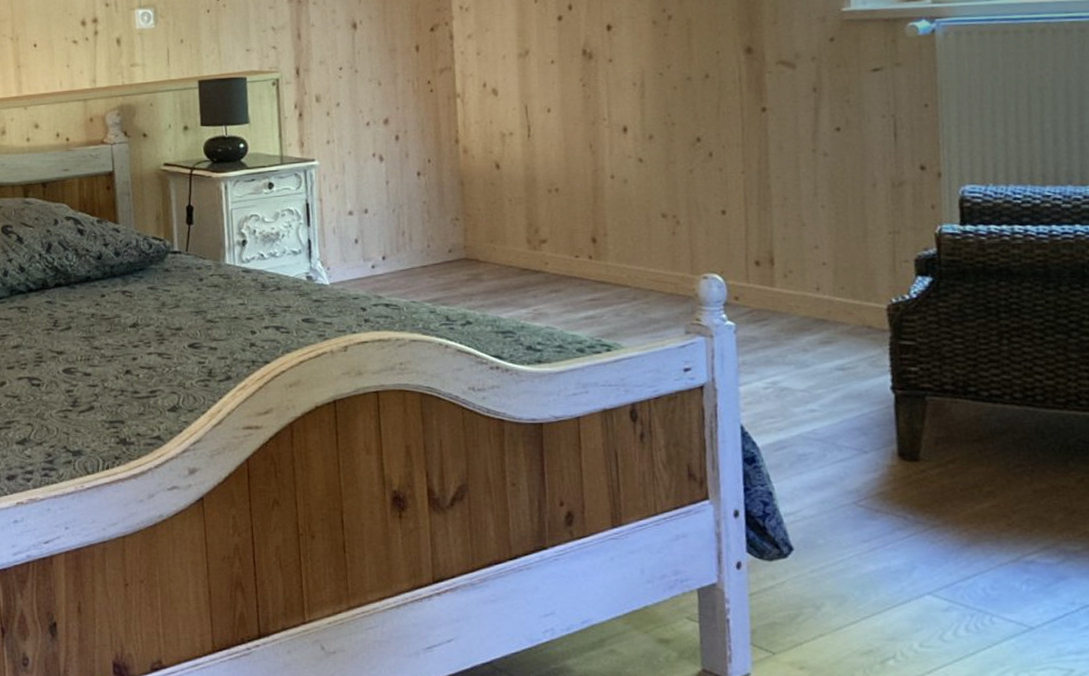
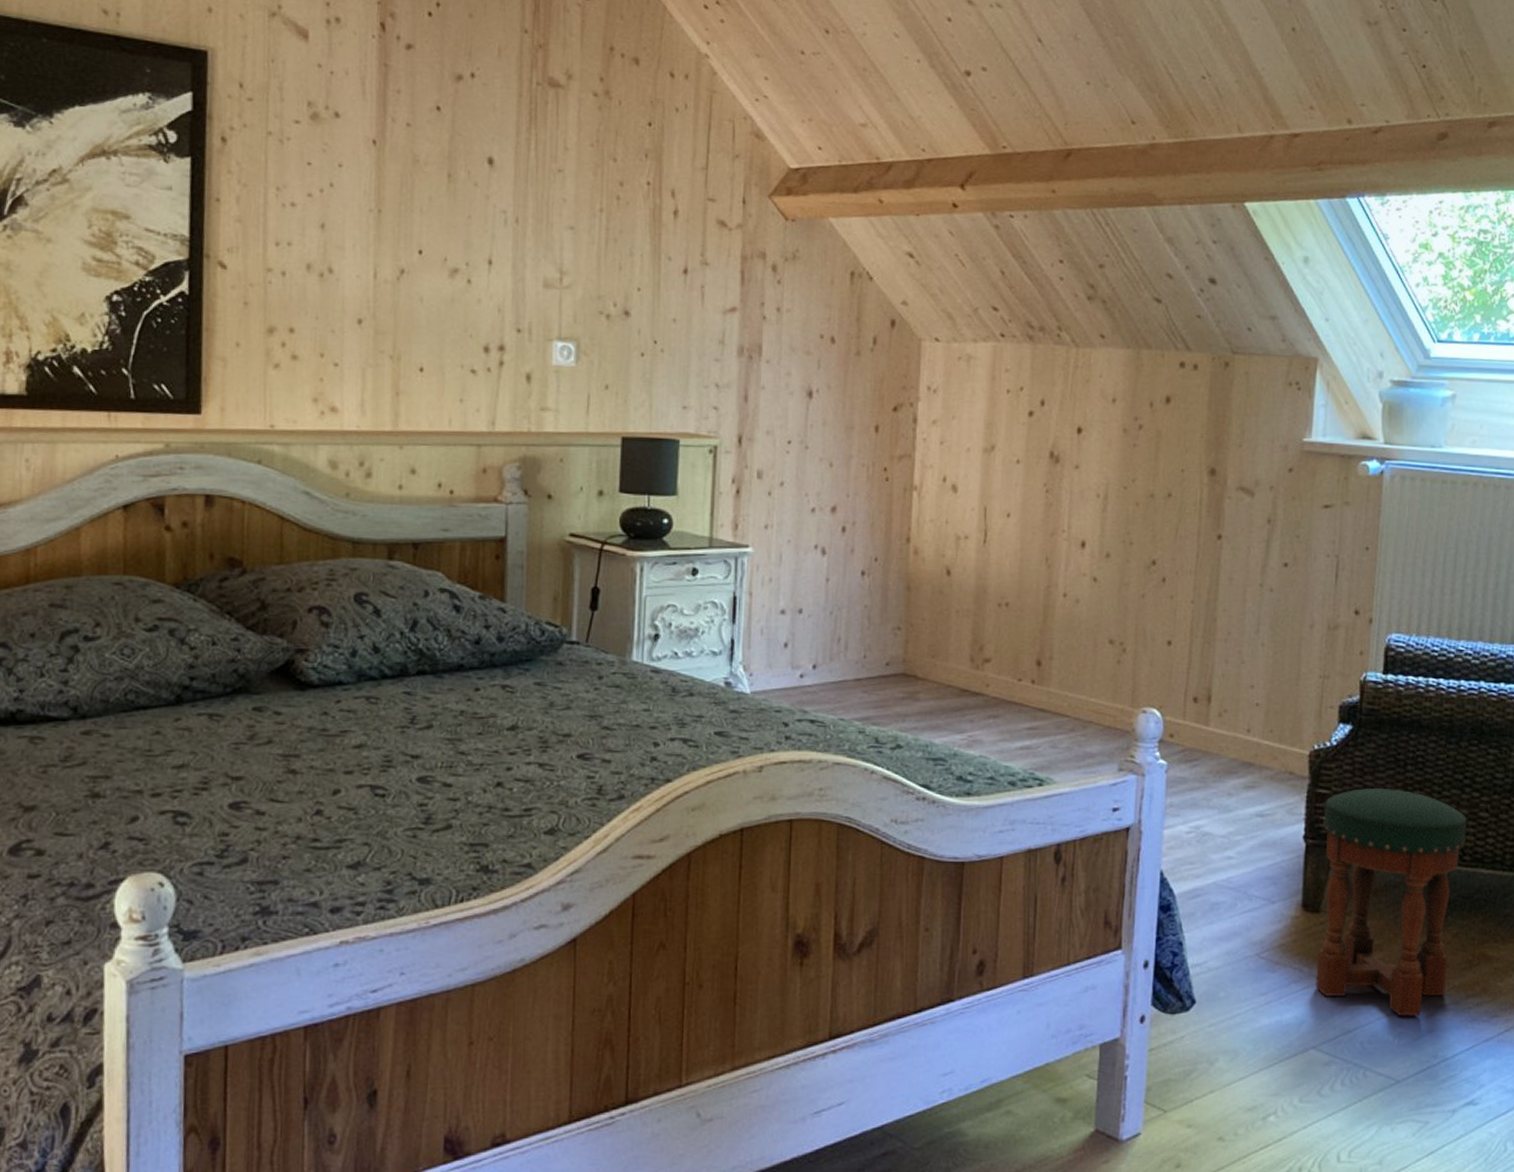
stool: none [911,337,1080,563] -> present [1316,787,1466,1017]

